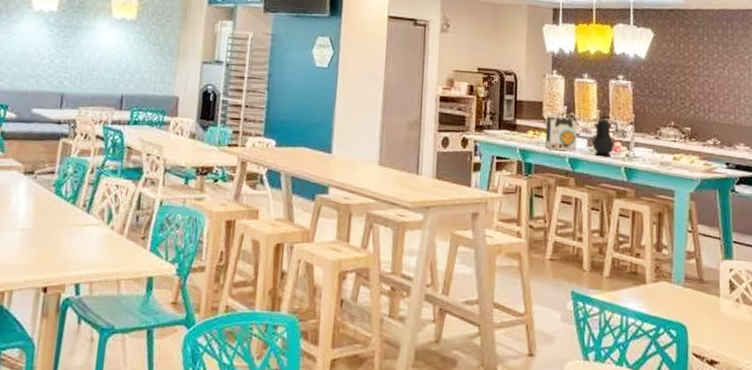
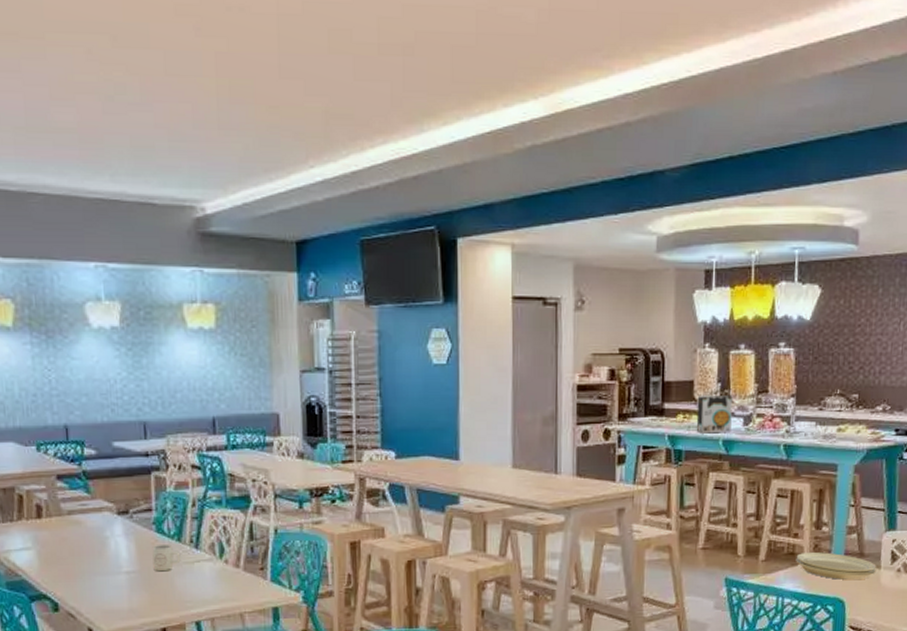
mug: none [46,206,73,232] -> present [152,545,181,572]
coffeepot: present [592,113,617,158] -> none [749,387,777,436]
plate: none [638,273,716,307] -> present [796,552,877,581]

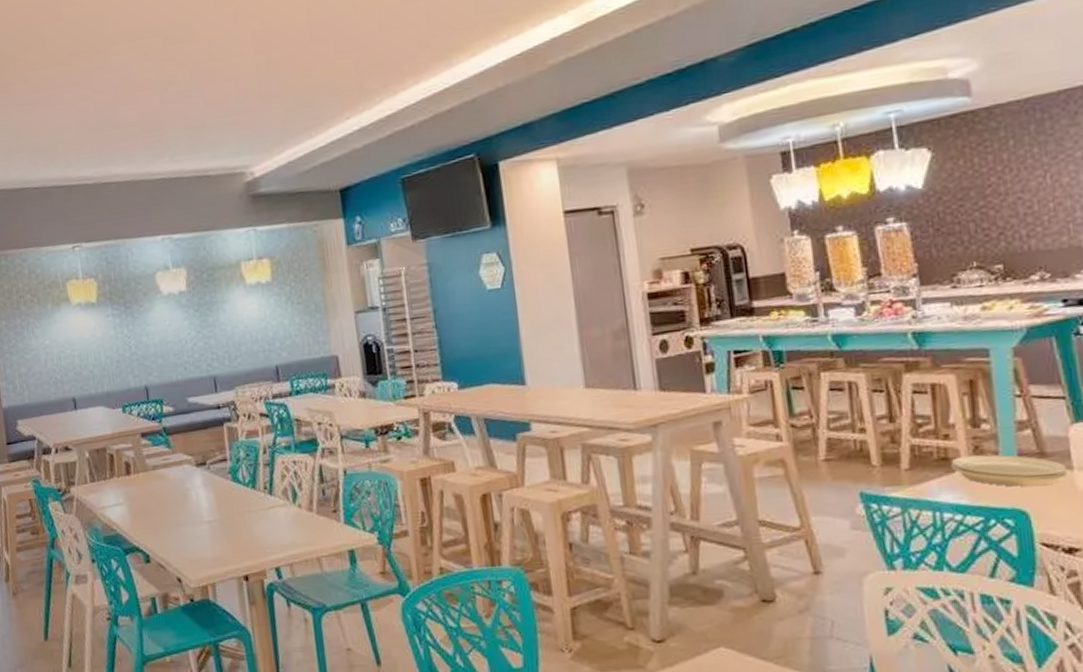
mug: present [152,545,181,572] -> none [229,492,257,520]
cereal box: present [696,396,733,434] -> none [792,284,841,331]

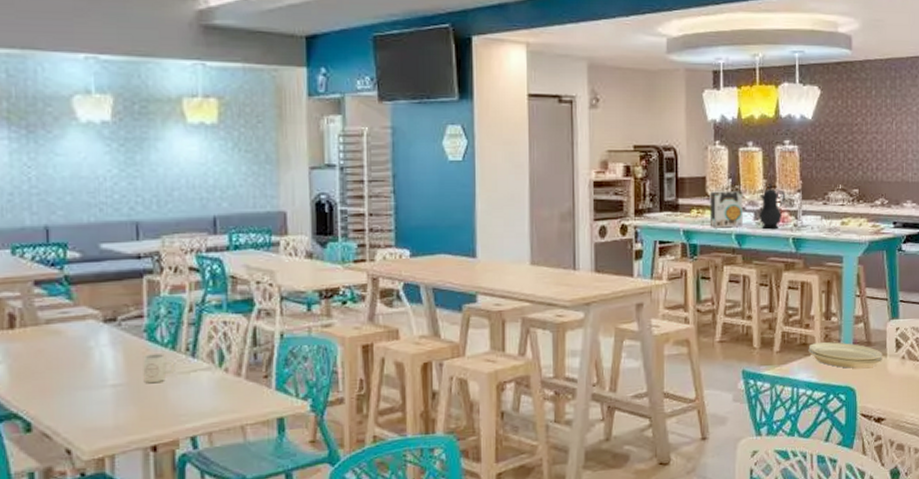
mug: none [229,492,257,520] -> present [143,354,175,384]
cereal box: none [792,284,841,331] -> present [709,191,743,228]
coffeepot: none [859,270,895,326] -> present [759,183,784,230]

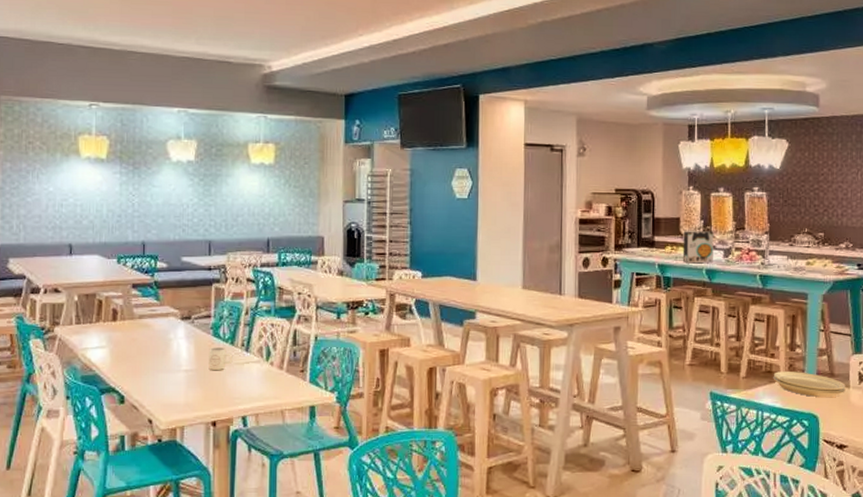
coffeepot: present [759,183,784,230] -> none [728,225,753,267]

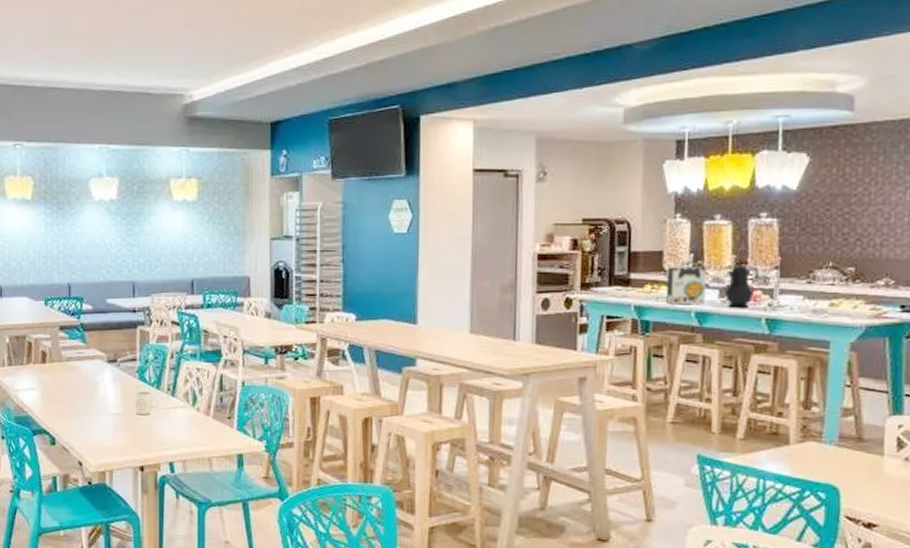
coffeepot: none [728,225,753,267] -> present [725,258,758,309]
plate: present [773,371,846,398] -> none [780,433,879,467]

